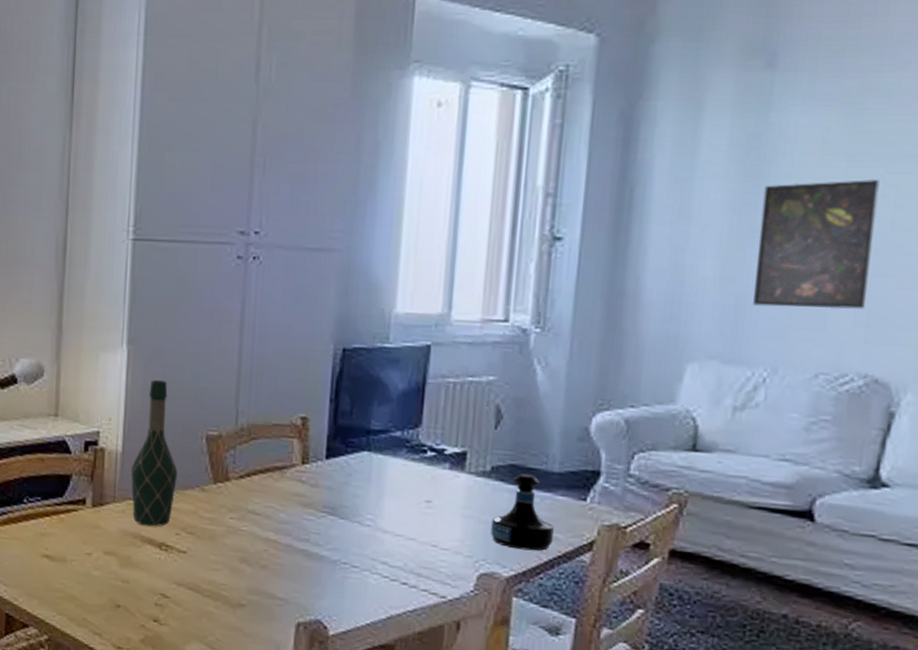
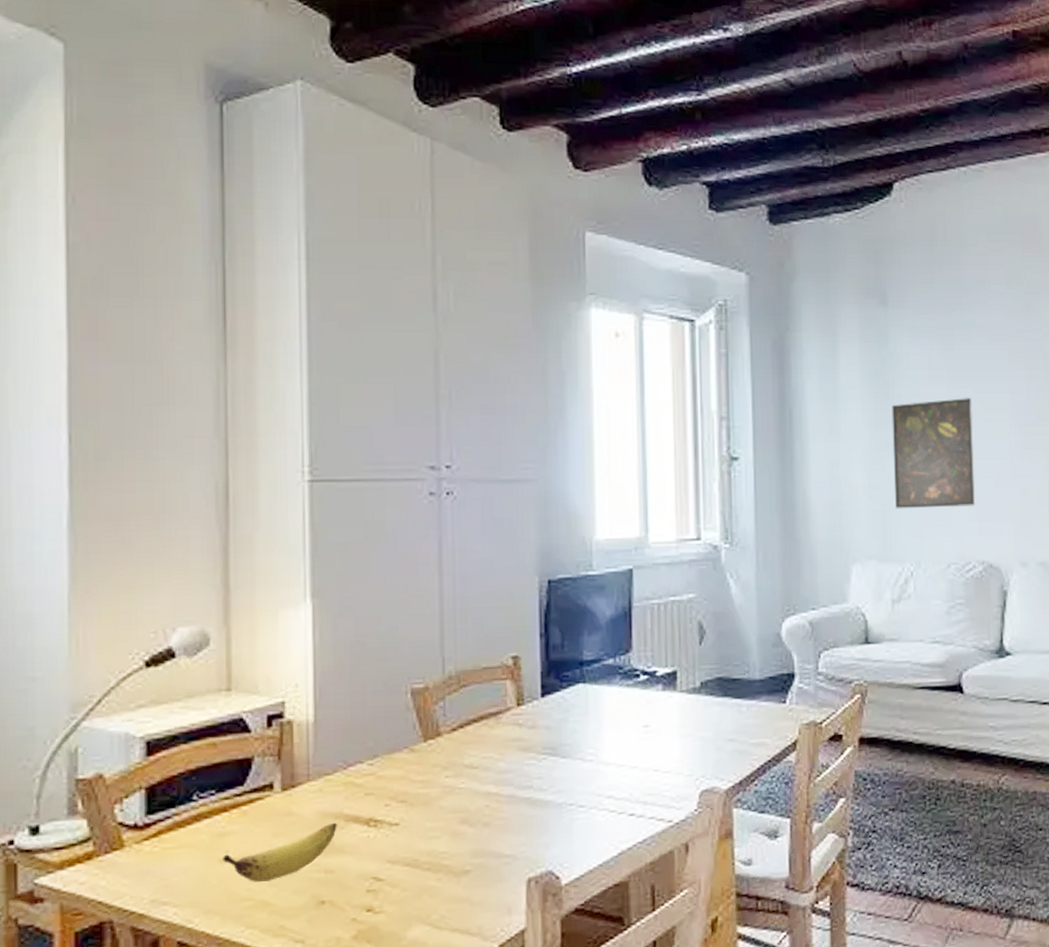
banana: none [43,540,135,580] -> present [223,822,337,882]
wine bottle: present [130,379,177,527] -> none [326,634,381,803]
tequila bottle: present [491,473,554,551] -> none [706,685,762,760]

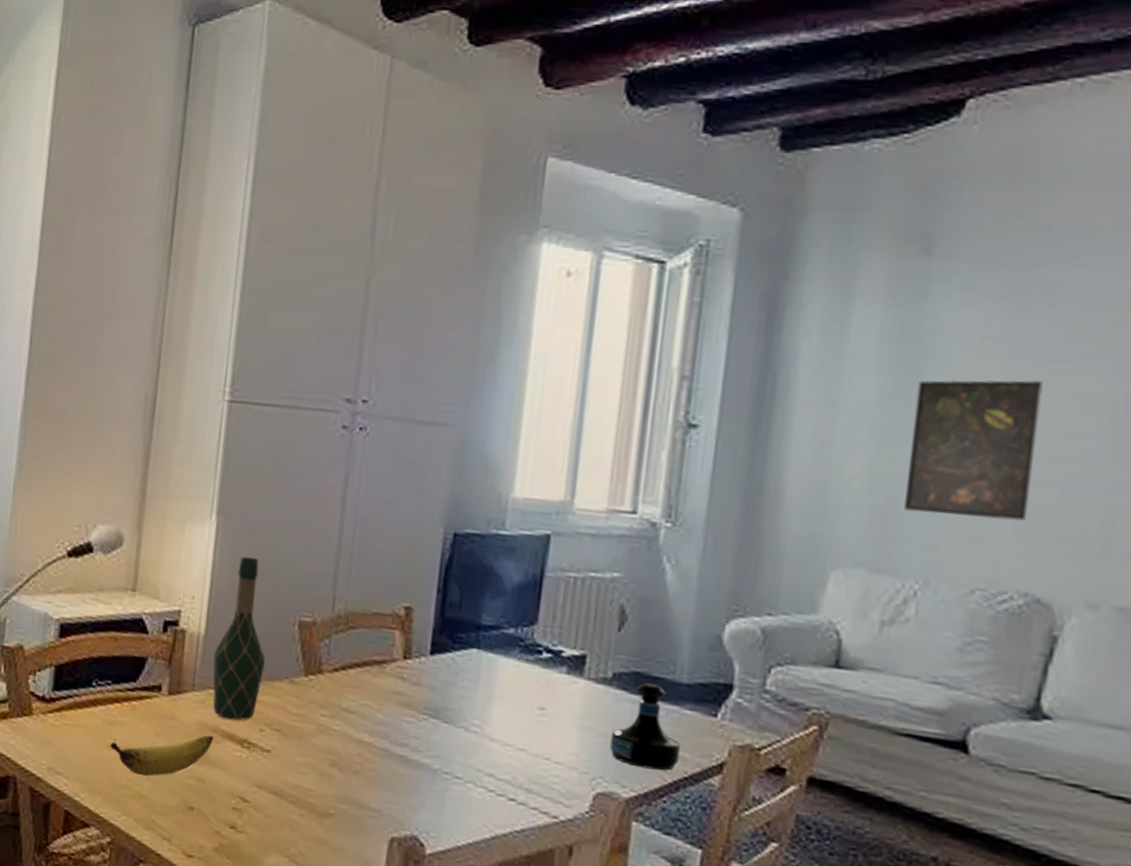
wine bottle: none [326,634,381,803] -> present [213,556,265,721]
tequila bottle: none [706,685,762,760] -> present [610,682,680,771]

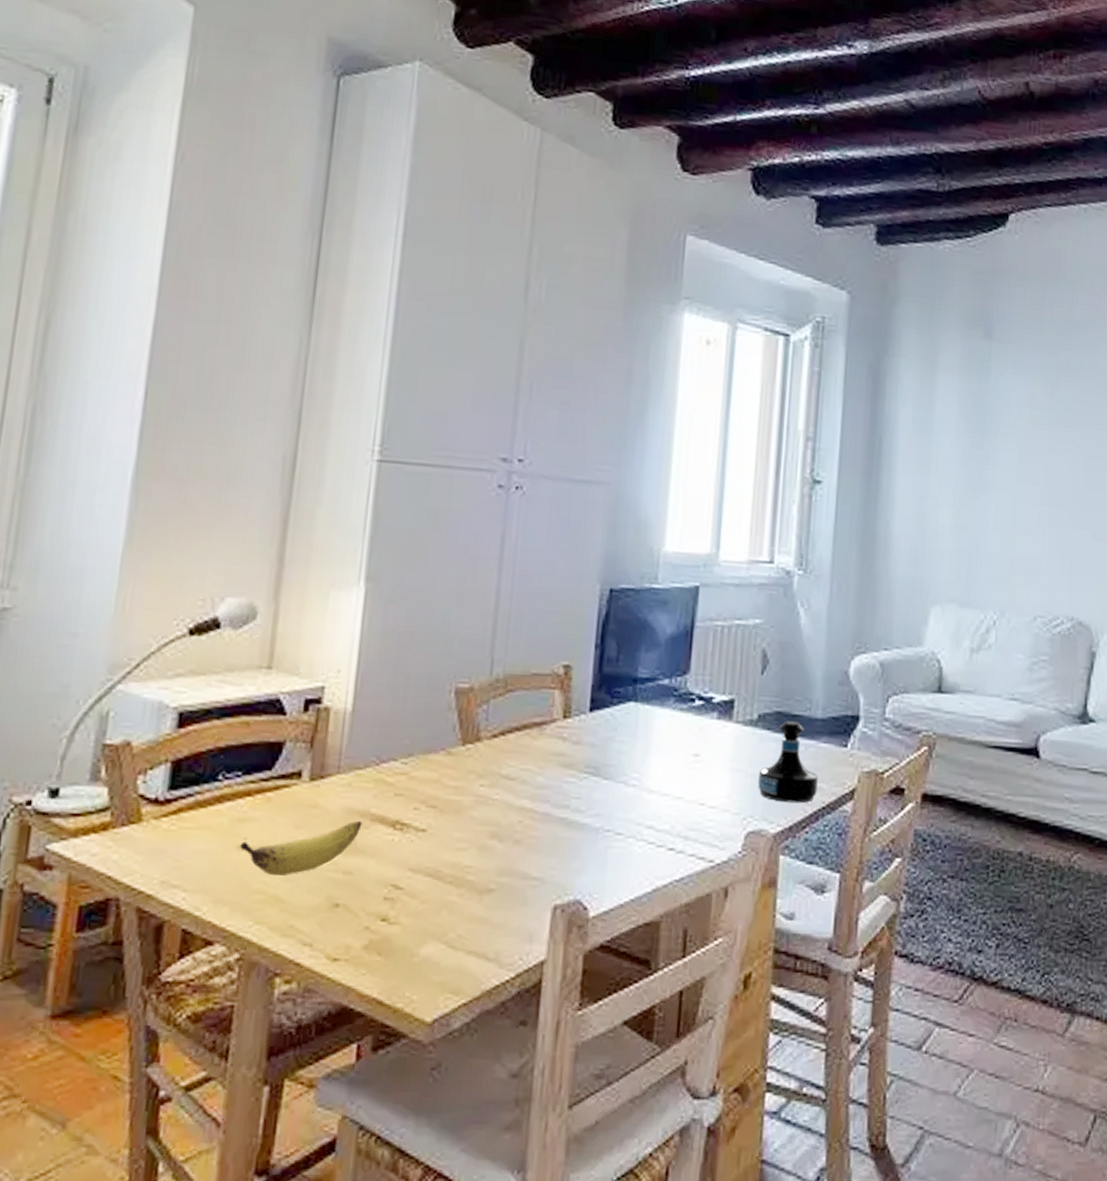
wine bottle: present [213,556,265,721] -> none [361,623,419,801]
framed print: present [904,379,1043,521] -> none [983,441,1074,558]

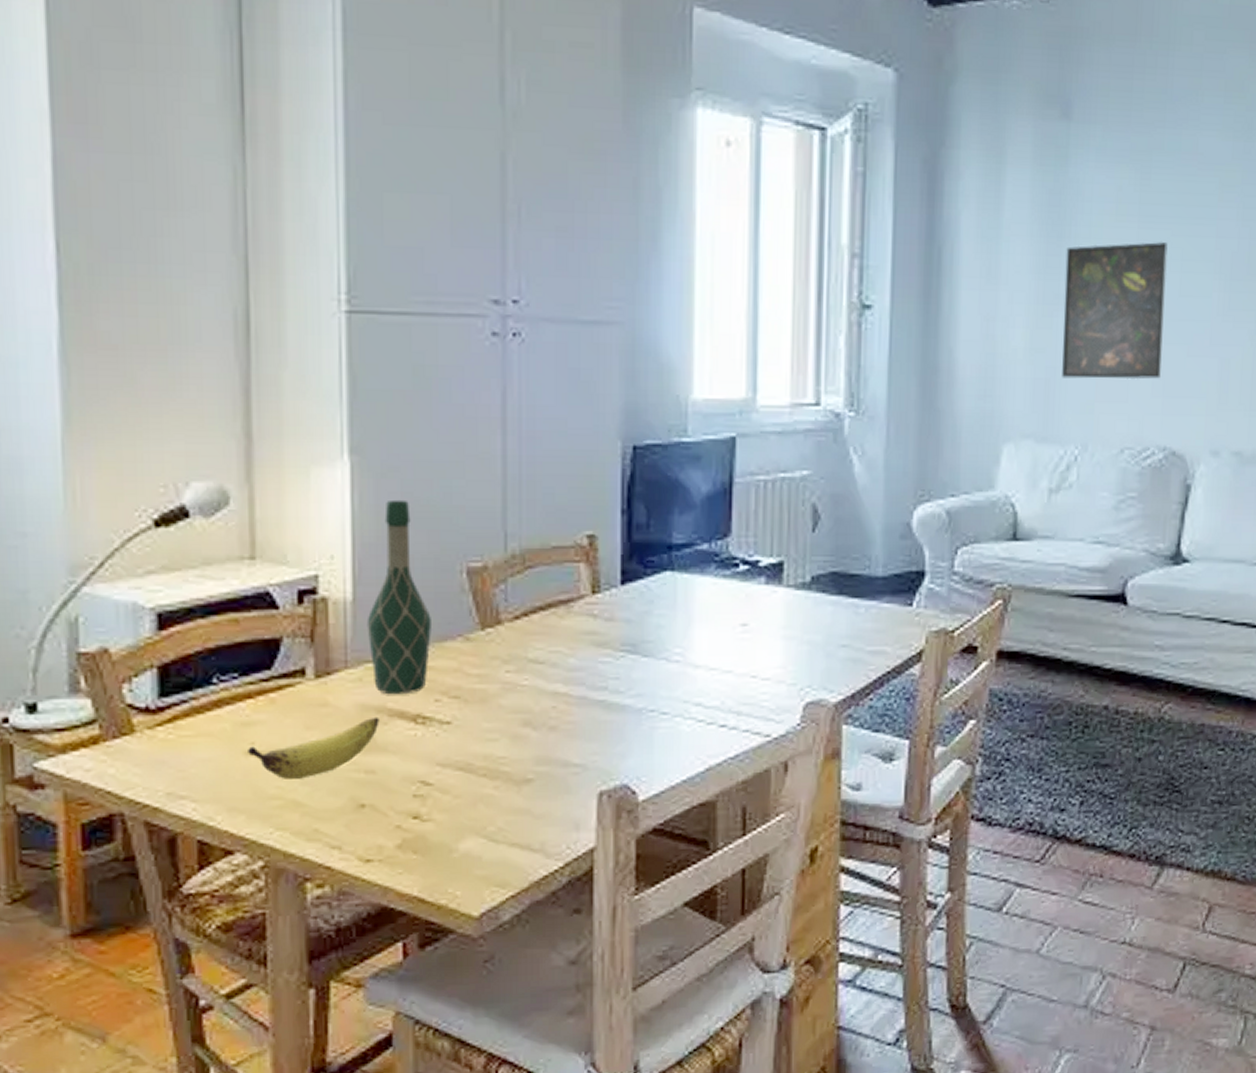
wine bottle: none [361,623,419,801] -> present [366,499,431,695]
tequila bottle: present [758,721,818,803] -> none [815,581,881,669]
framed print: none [983,441,1074,558] -> present [1062,242,1168,380]

